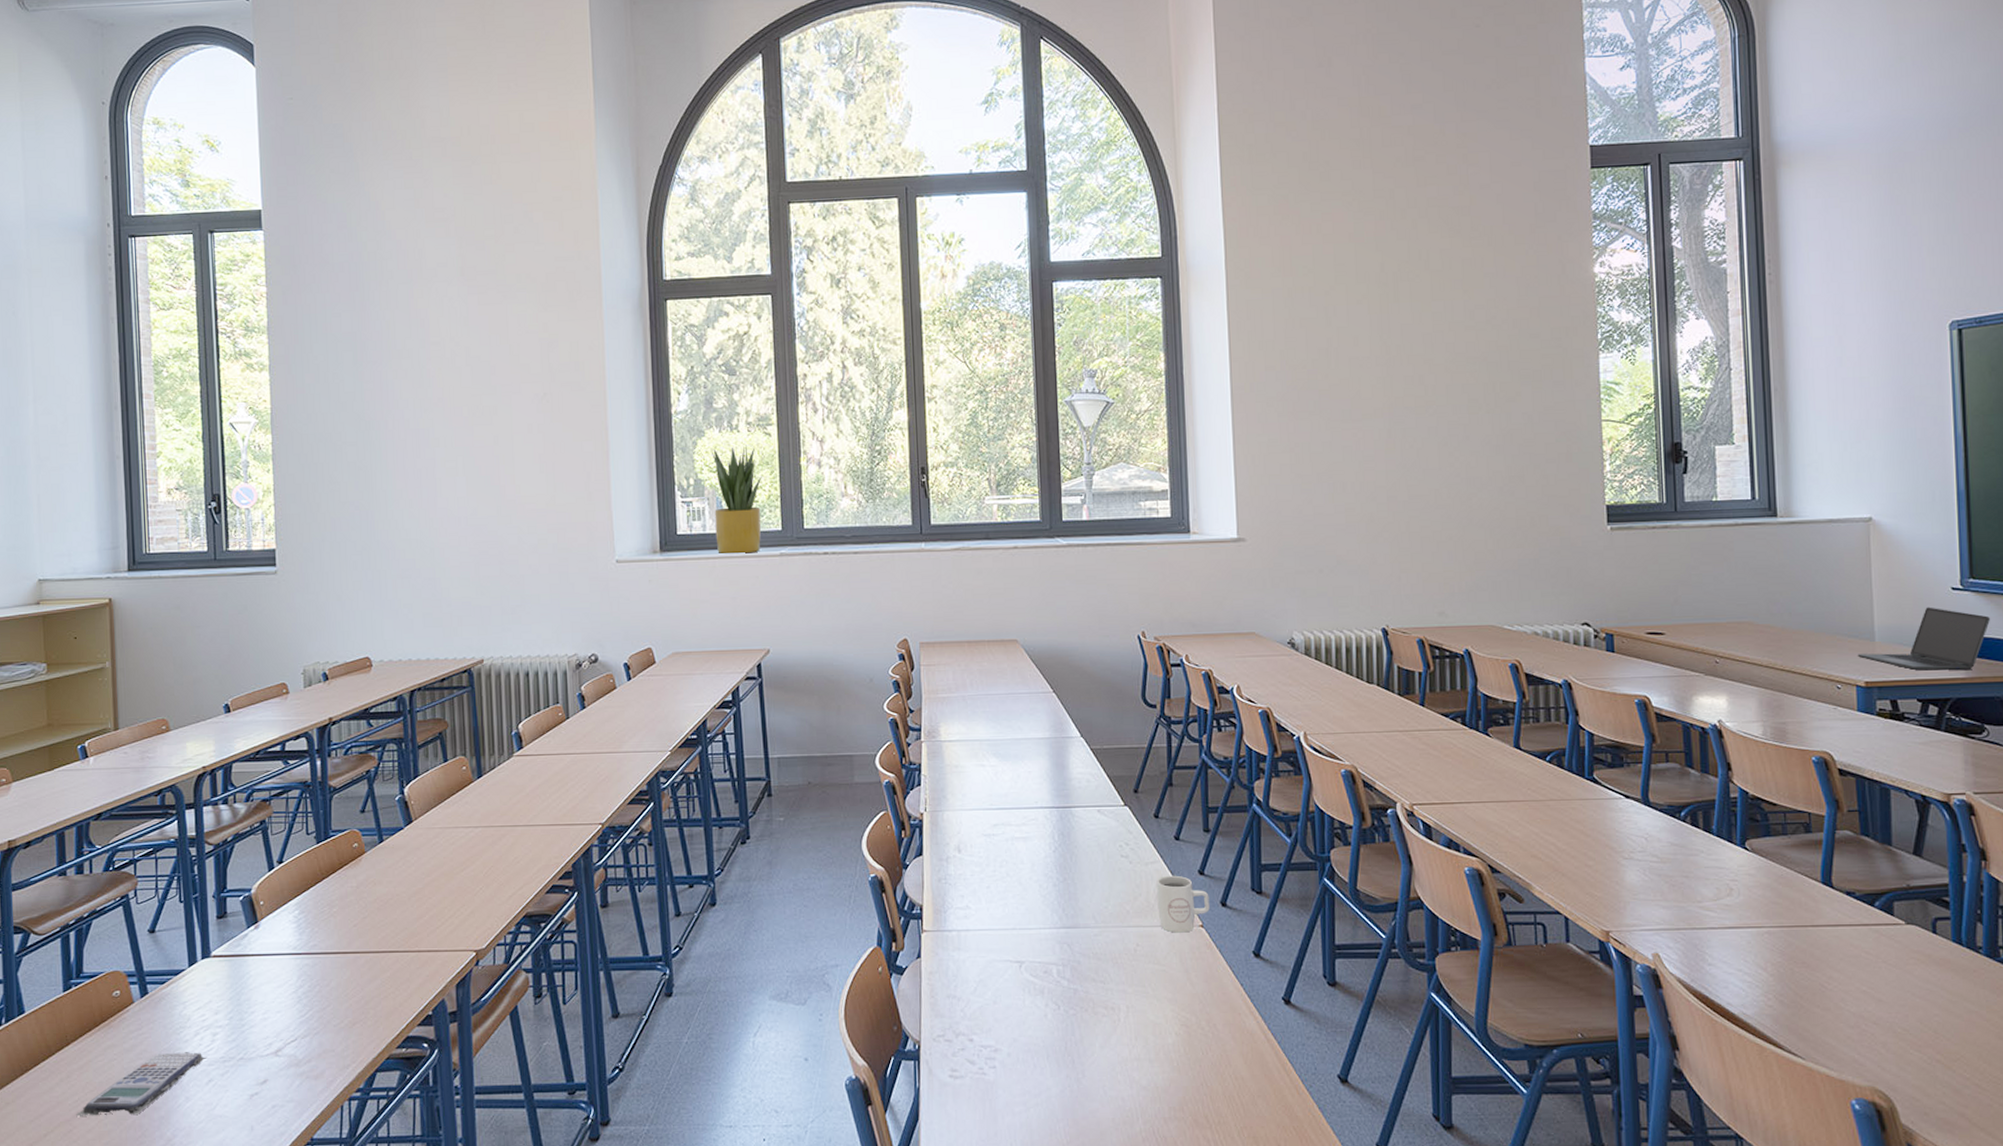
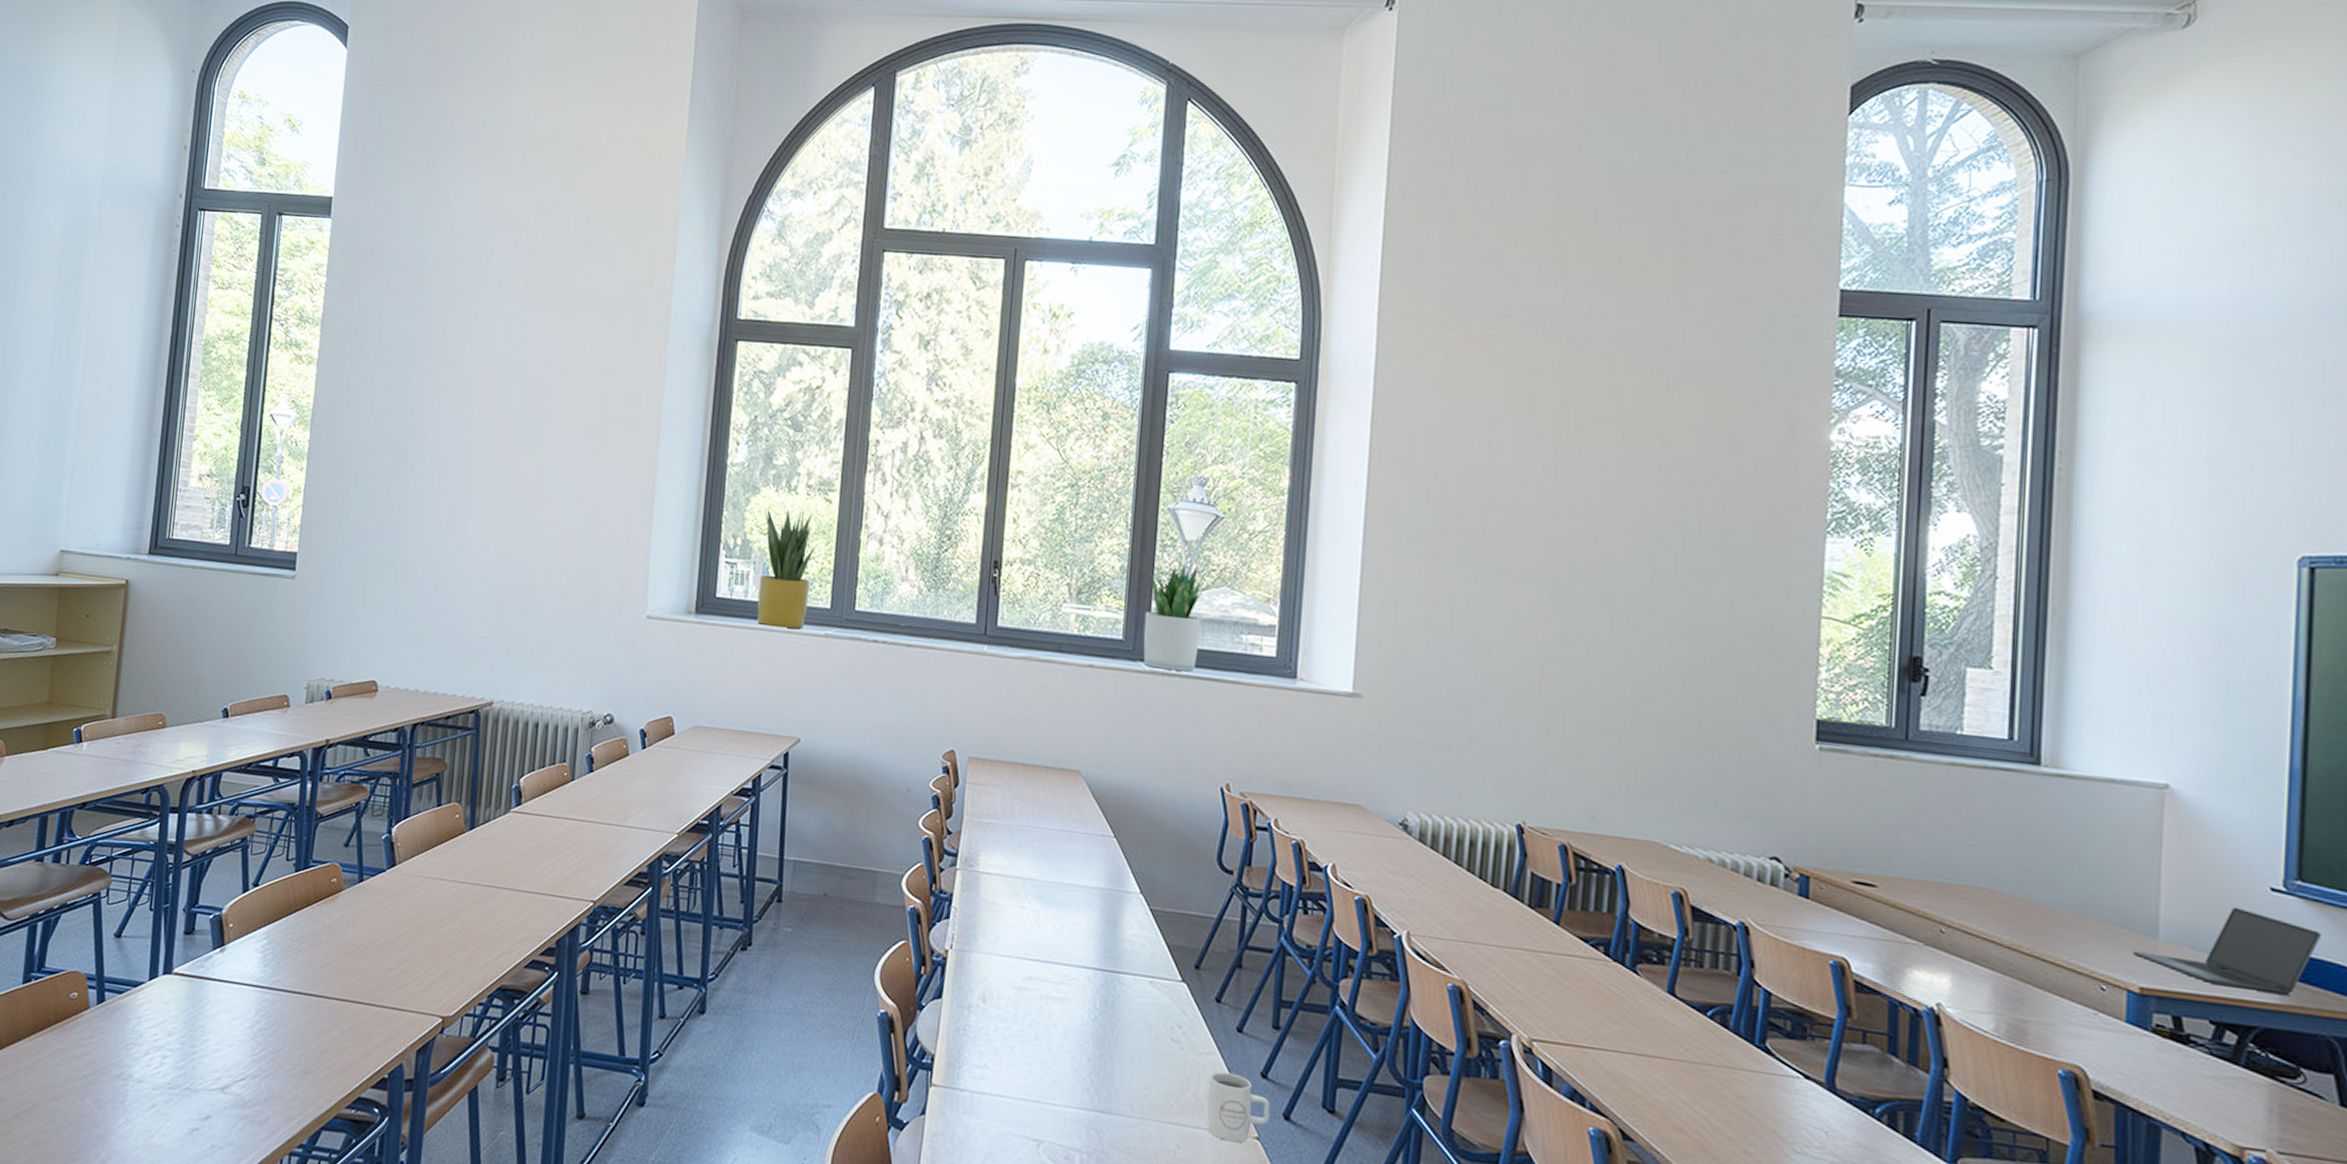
calculator: present [76,1052,207,1118] -> none [16,1067,154,1128]
planter: none [1056,446,1106,542] -> present [1143,562,1205,672]

